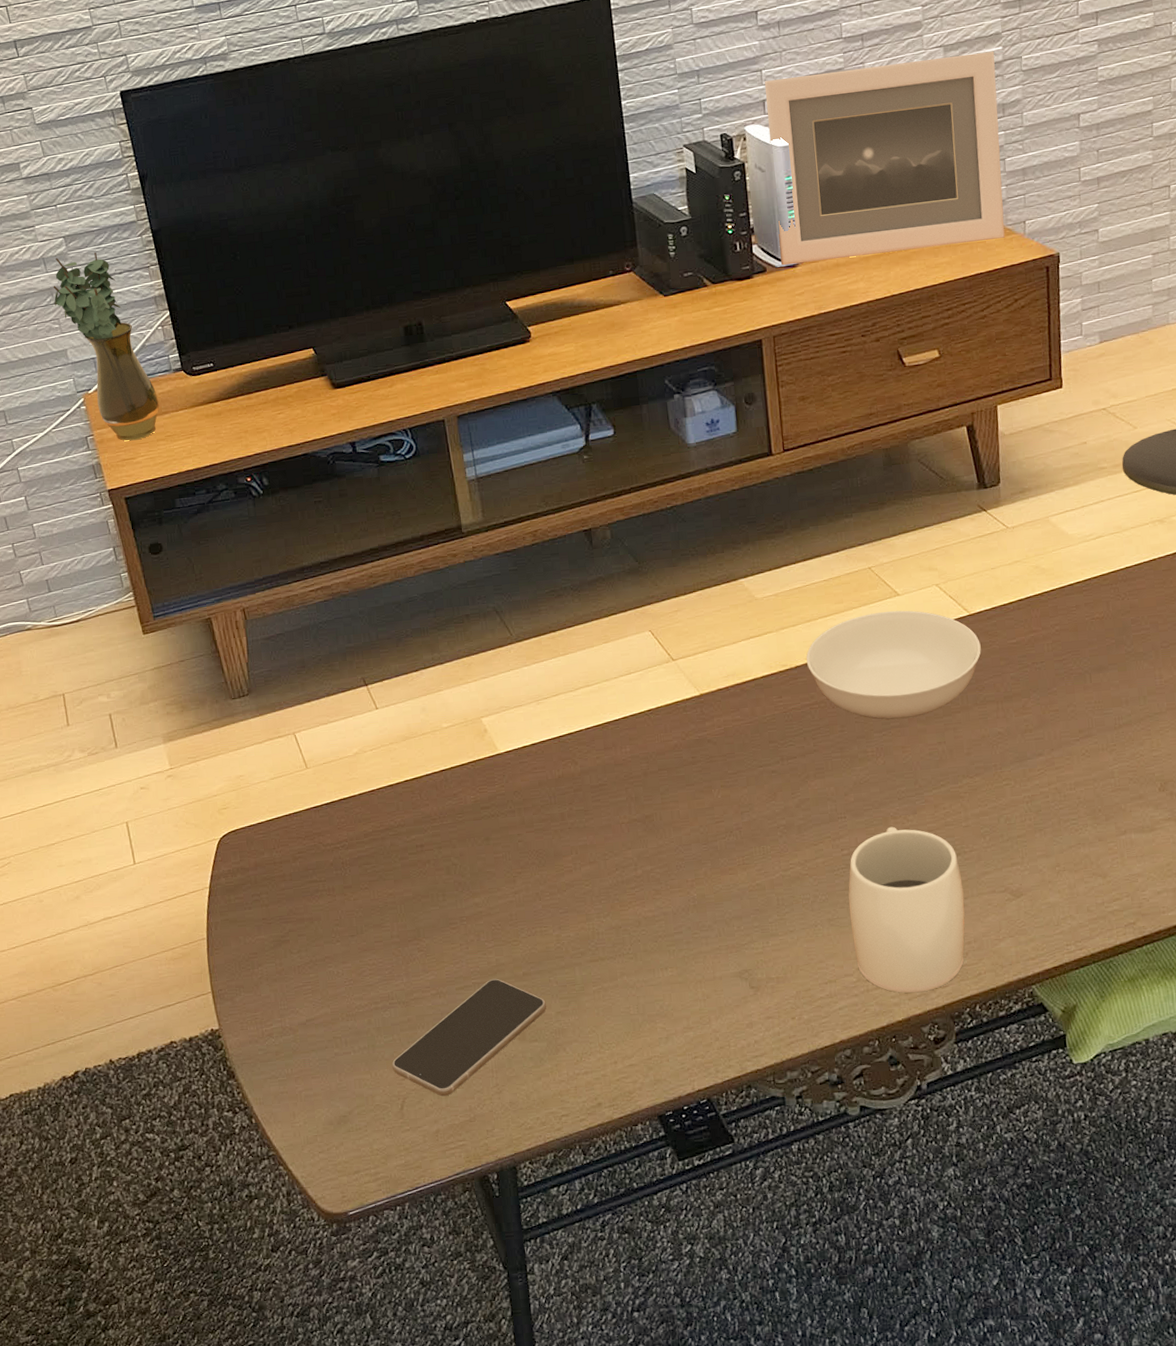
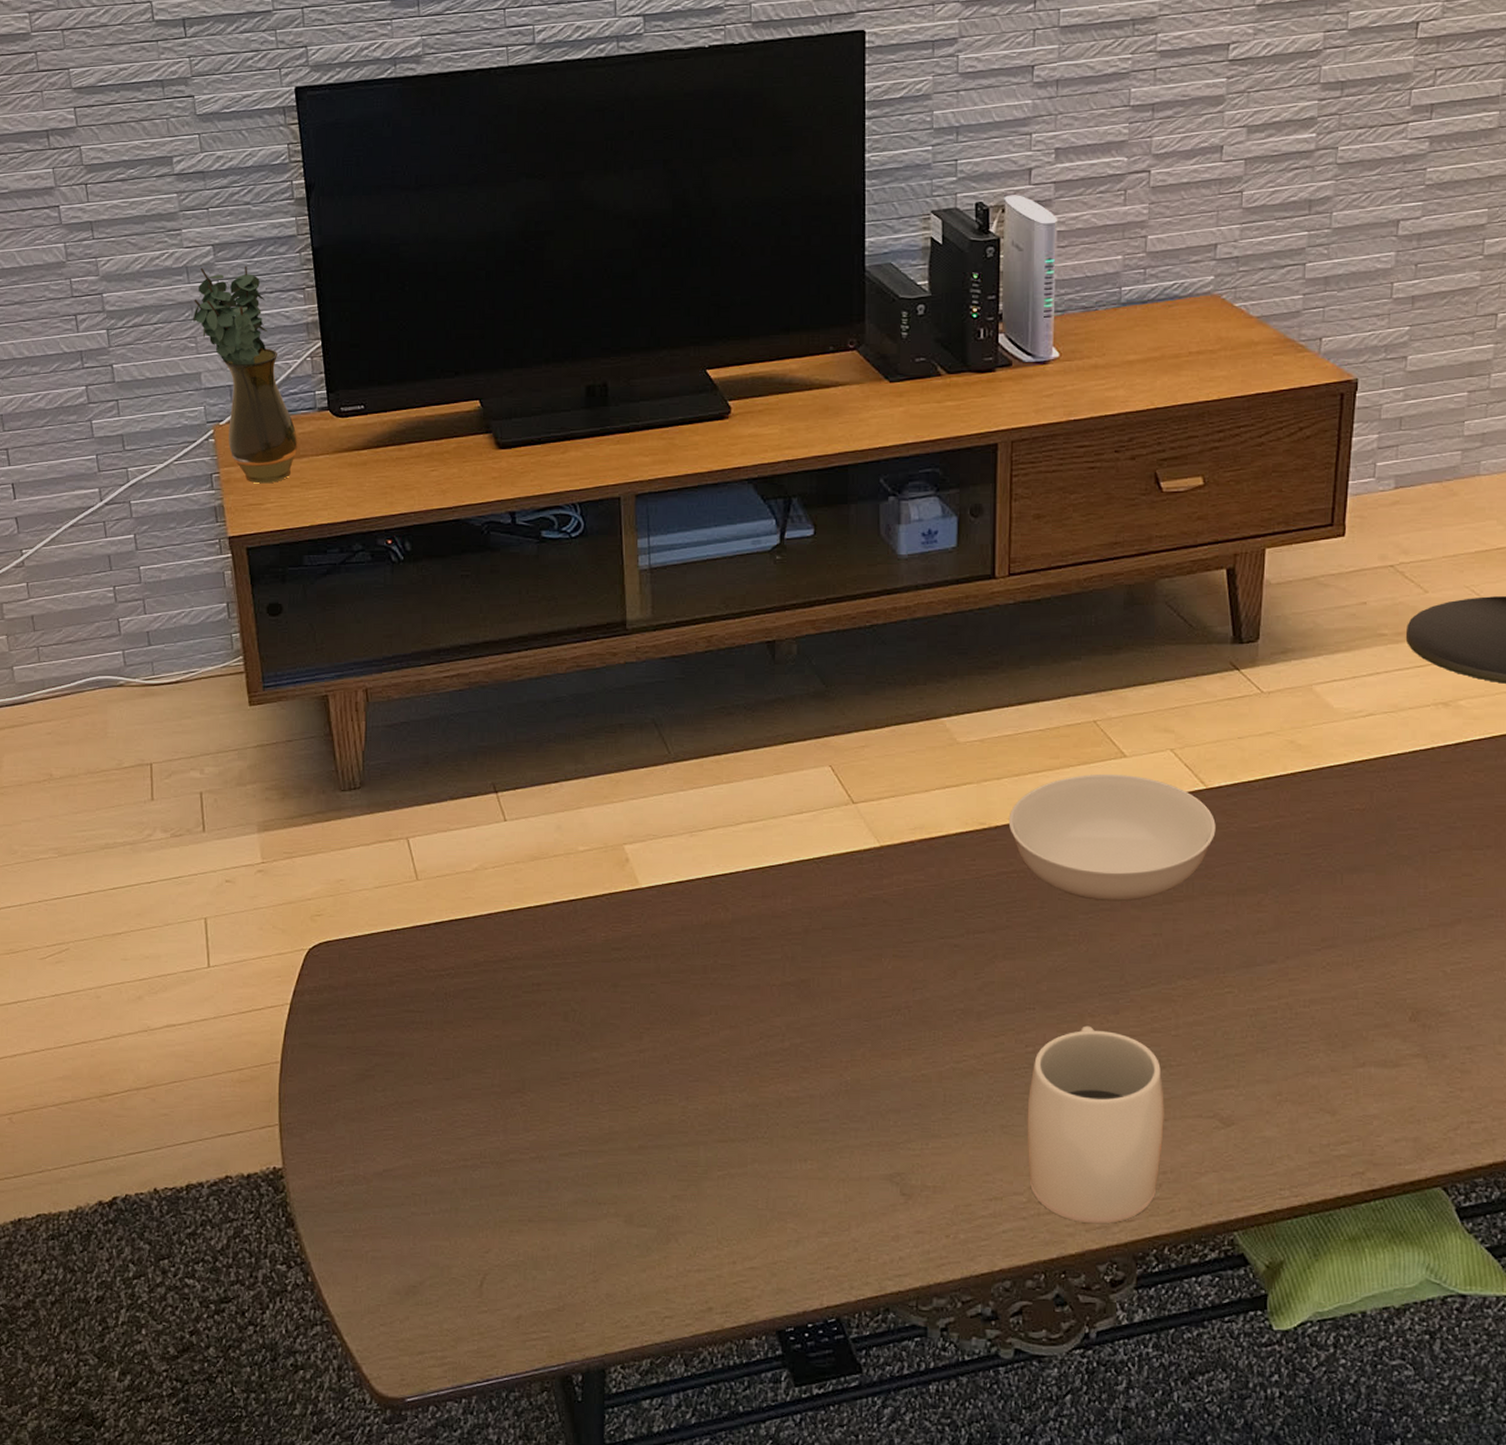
mobile phone: present [392,978,546,1097] -> none [475,1148,661,1278]
picture frame: present [765,51,1005,266] -> none [1029,137,1307,361]

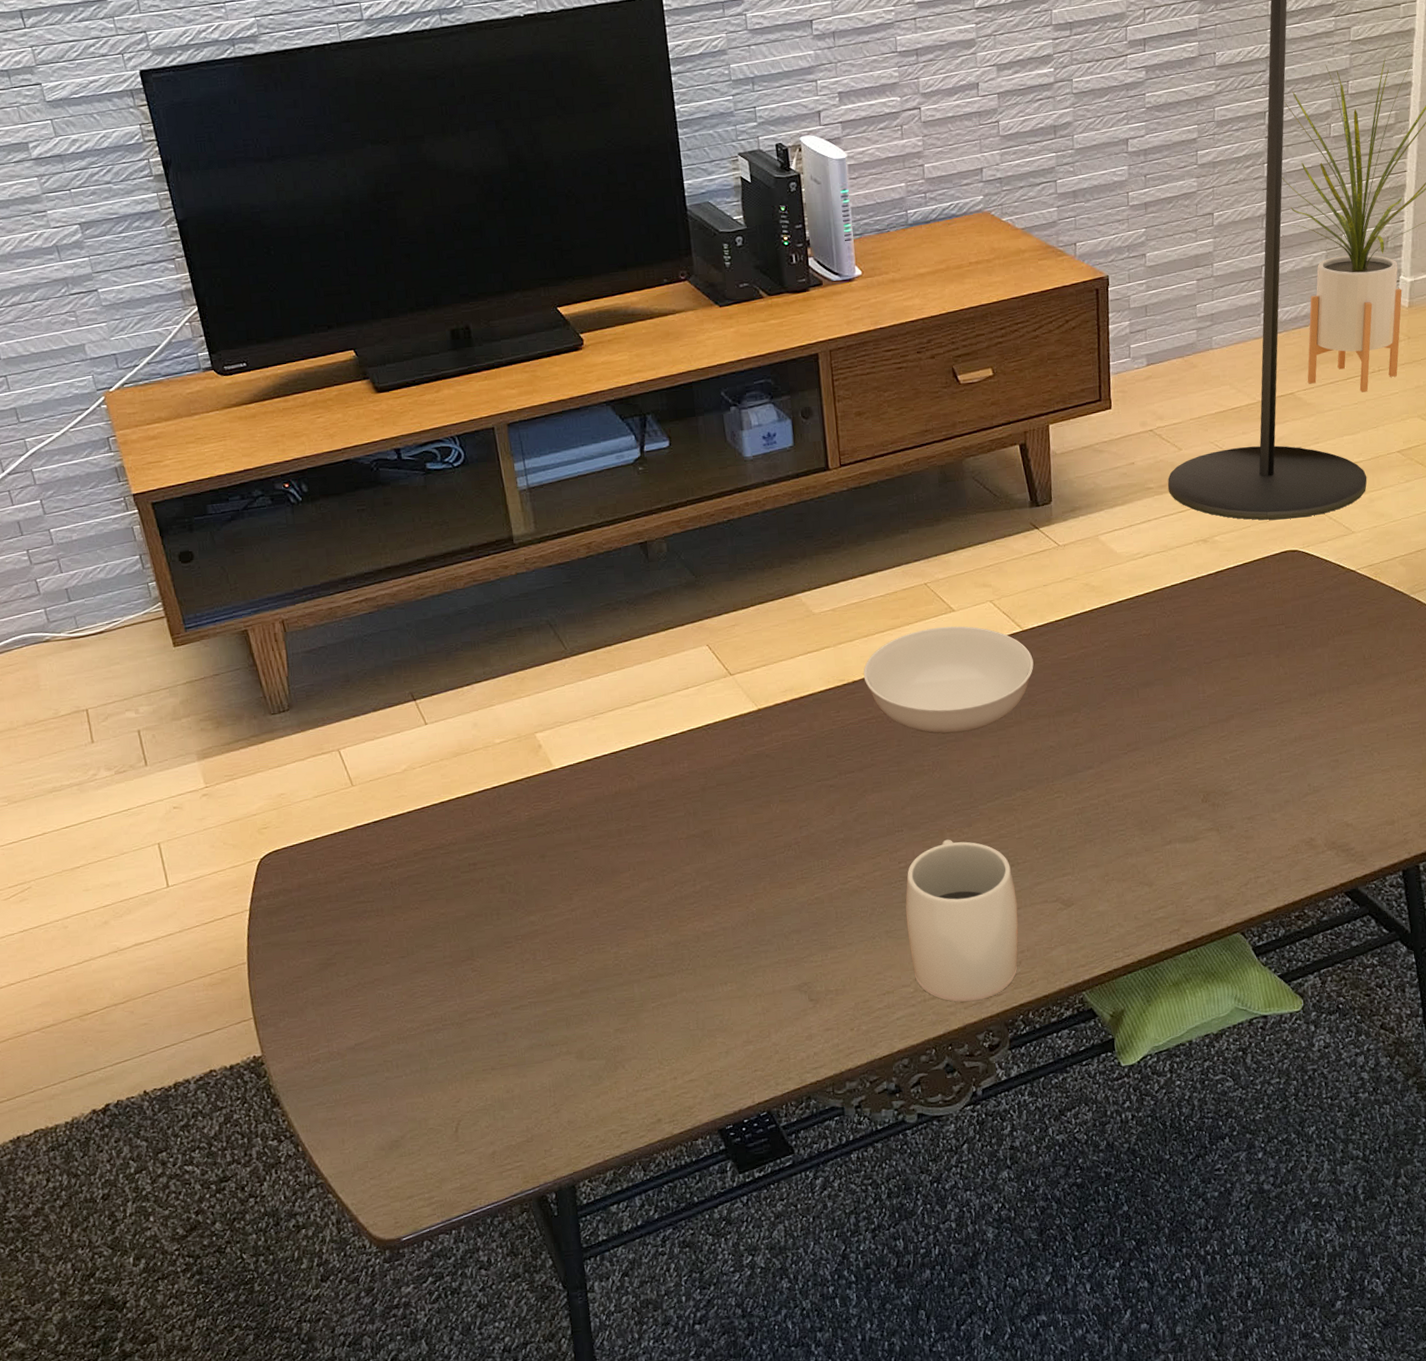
vase: present [193,265,298,484] -> none [68,241,188,443]

